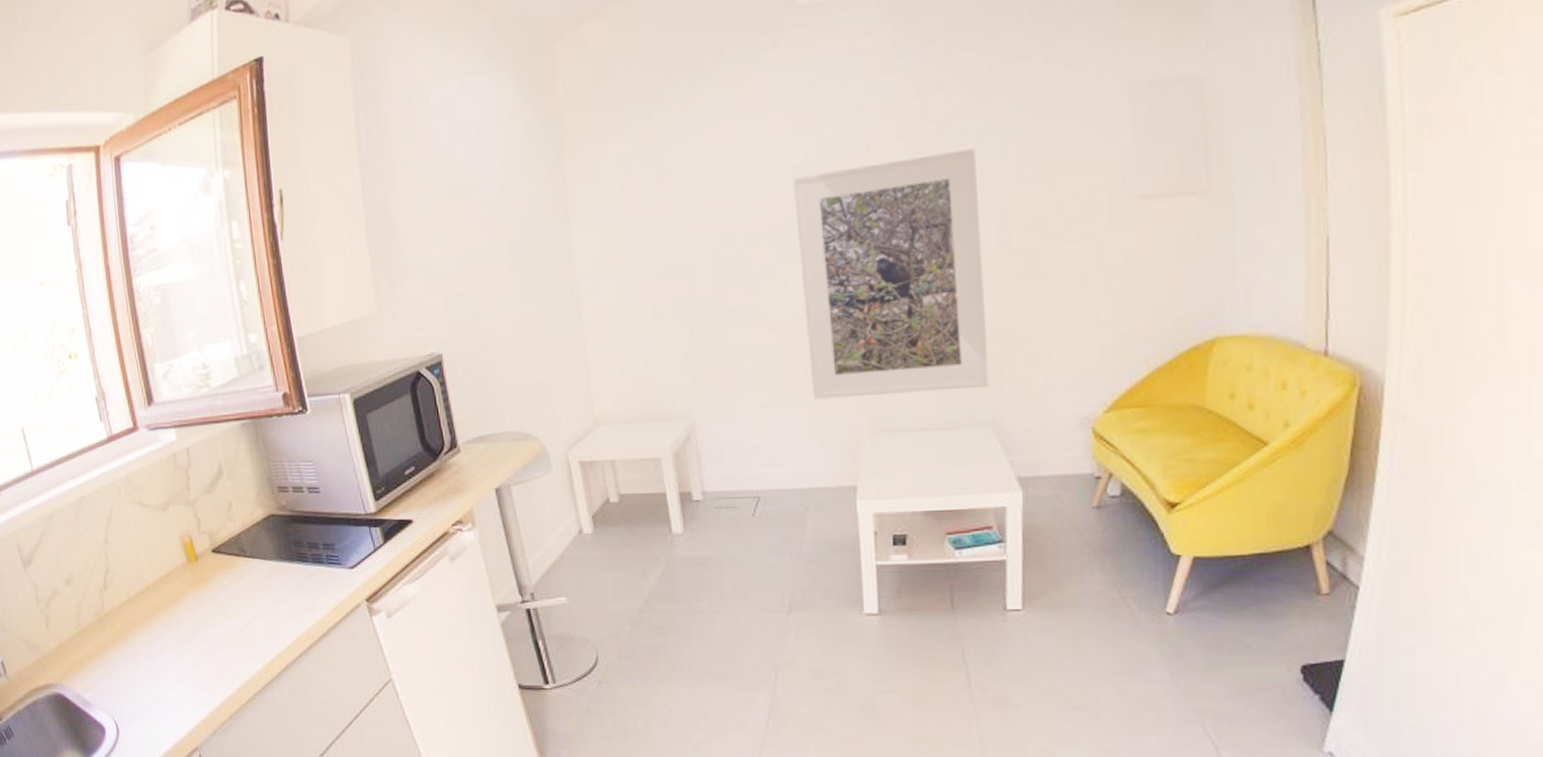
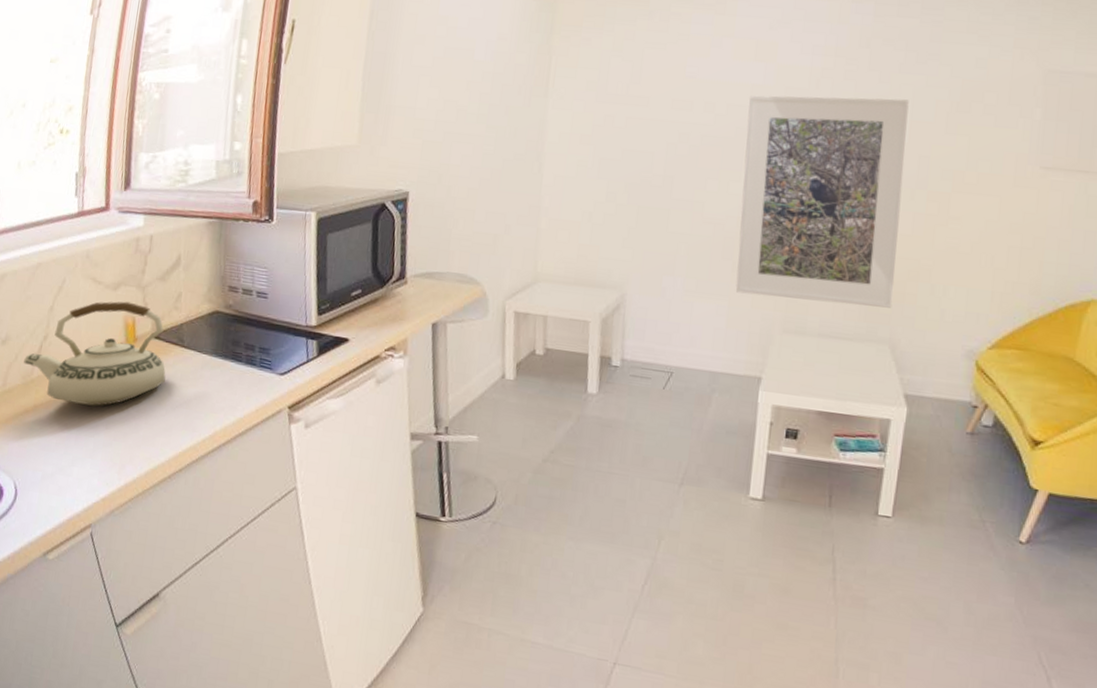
teakettle: none [92,520,236,631] -> present [23,301,166,407]

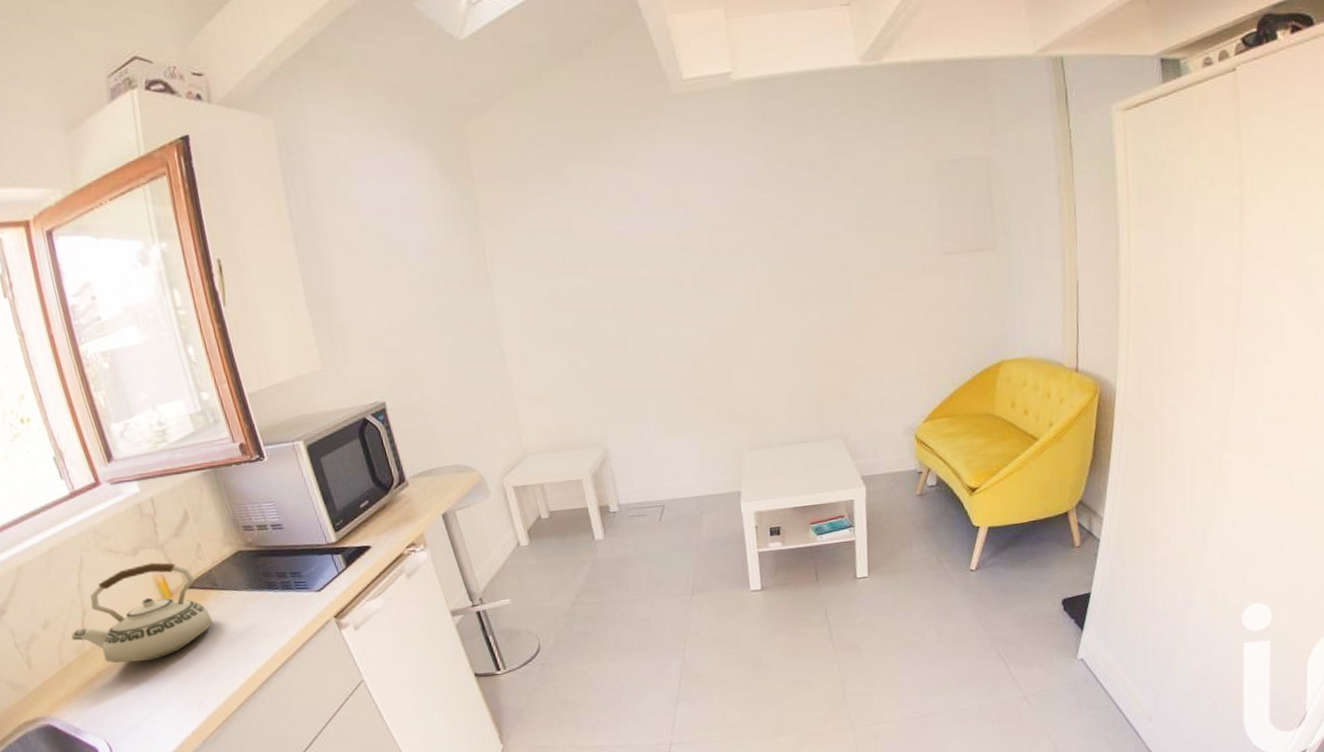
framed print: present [735,95,909,308] -> none [678,216,839,424]

